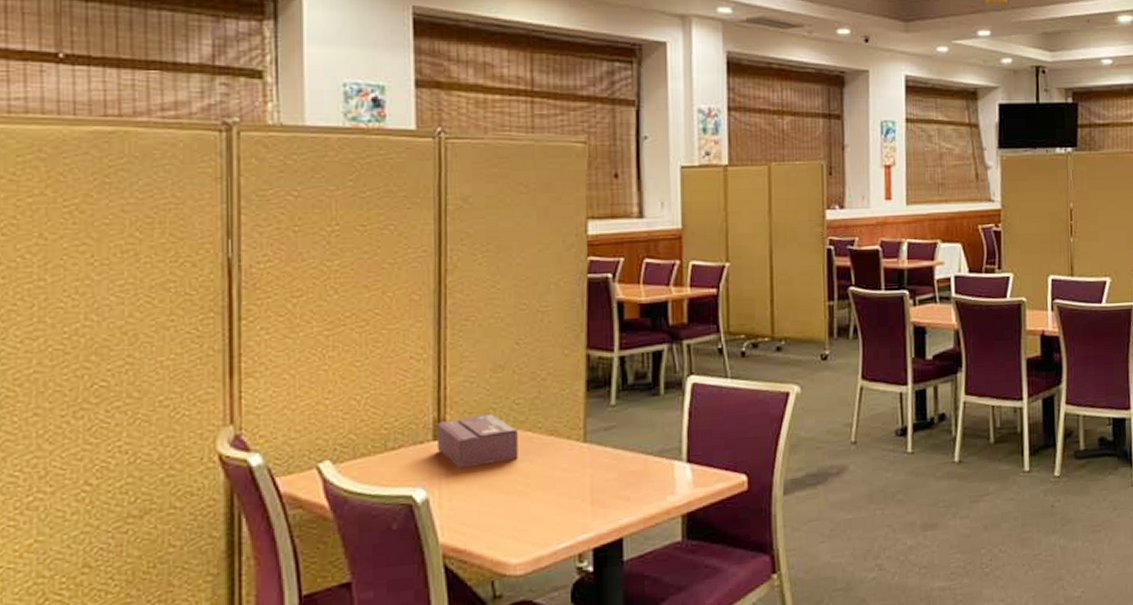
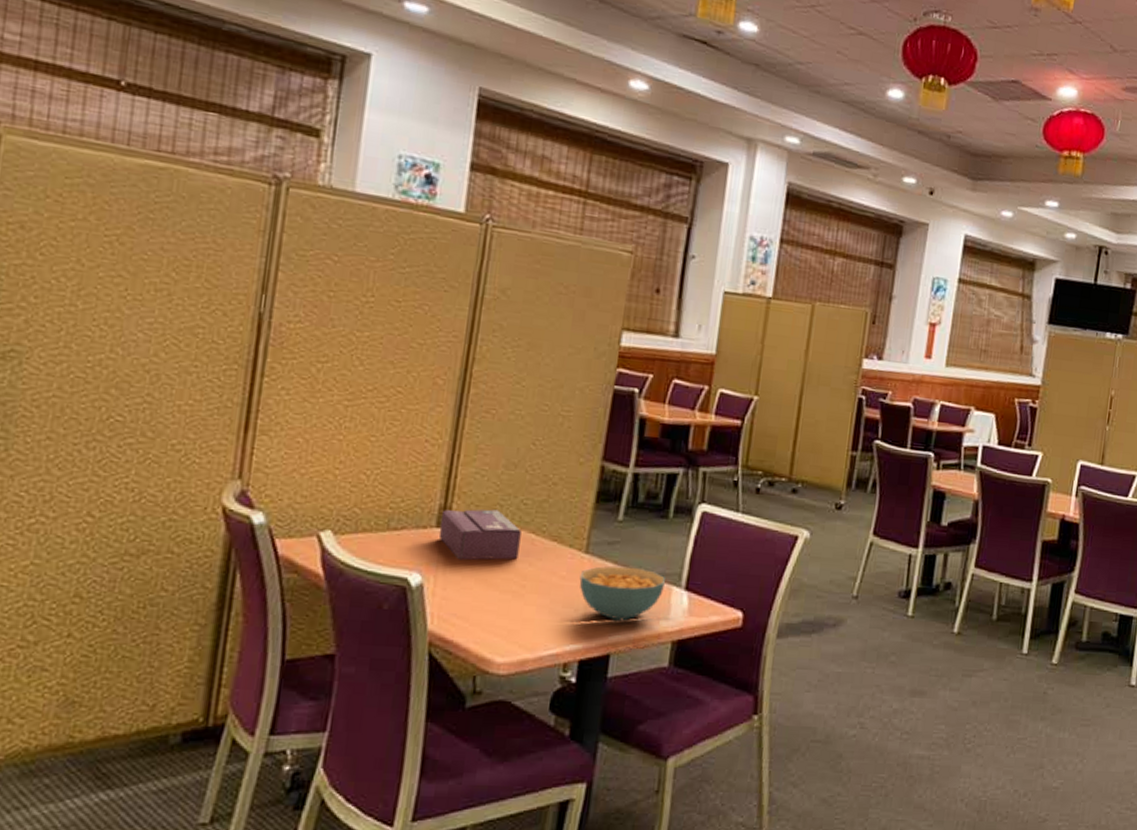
cereal bowl: none [582,448,666,504] -> present [579,566,665,621]

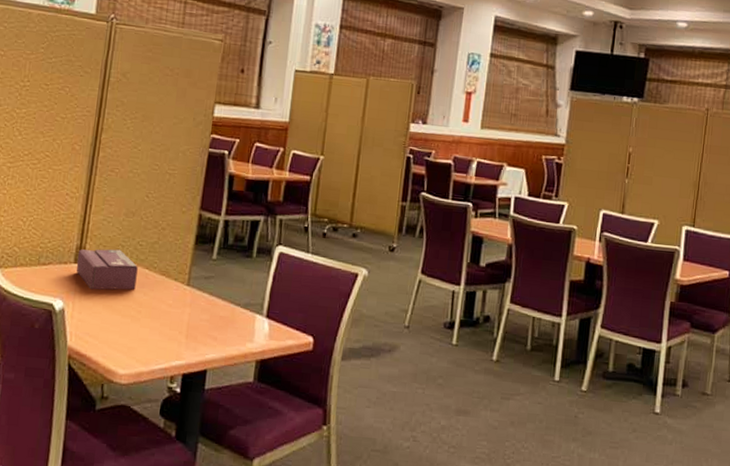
cereal bowl: present [579,566,665,621] -> none [182,296,250,343]

